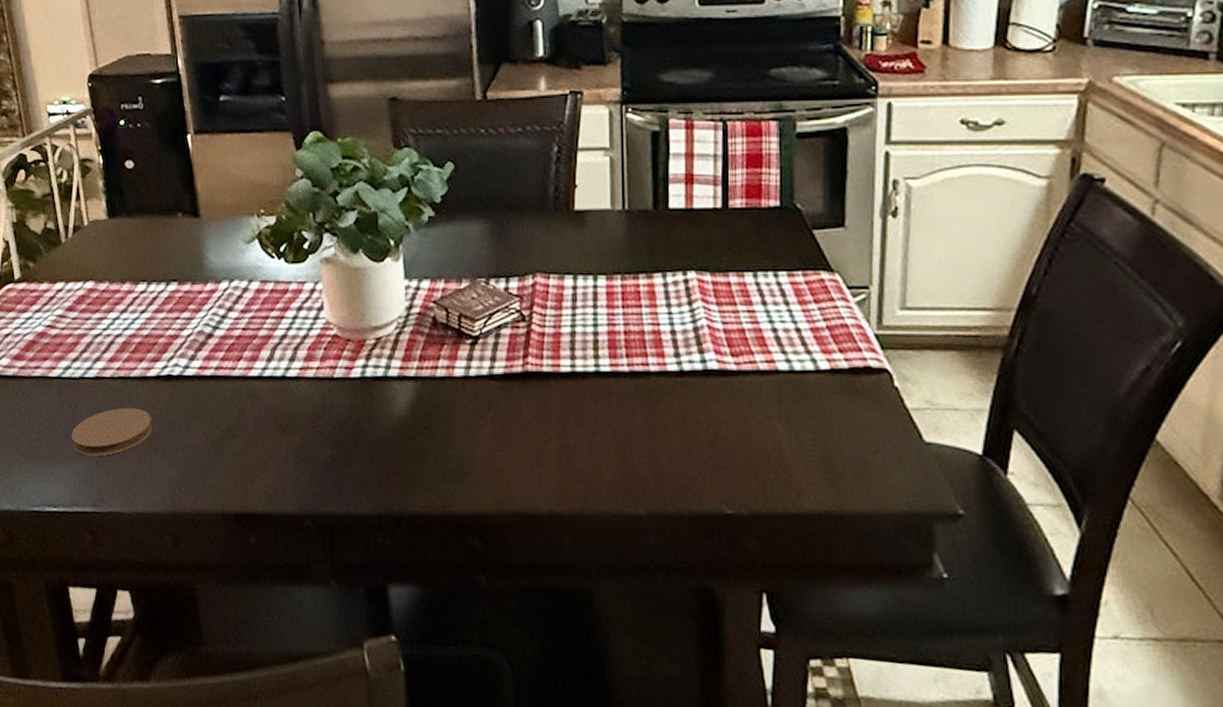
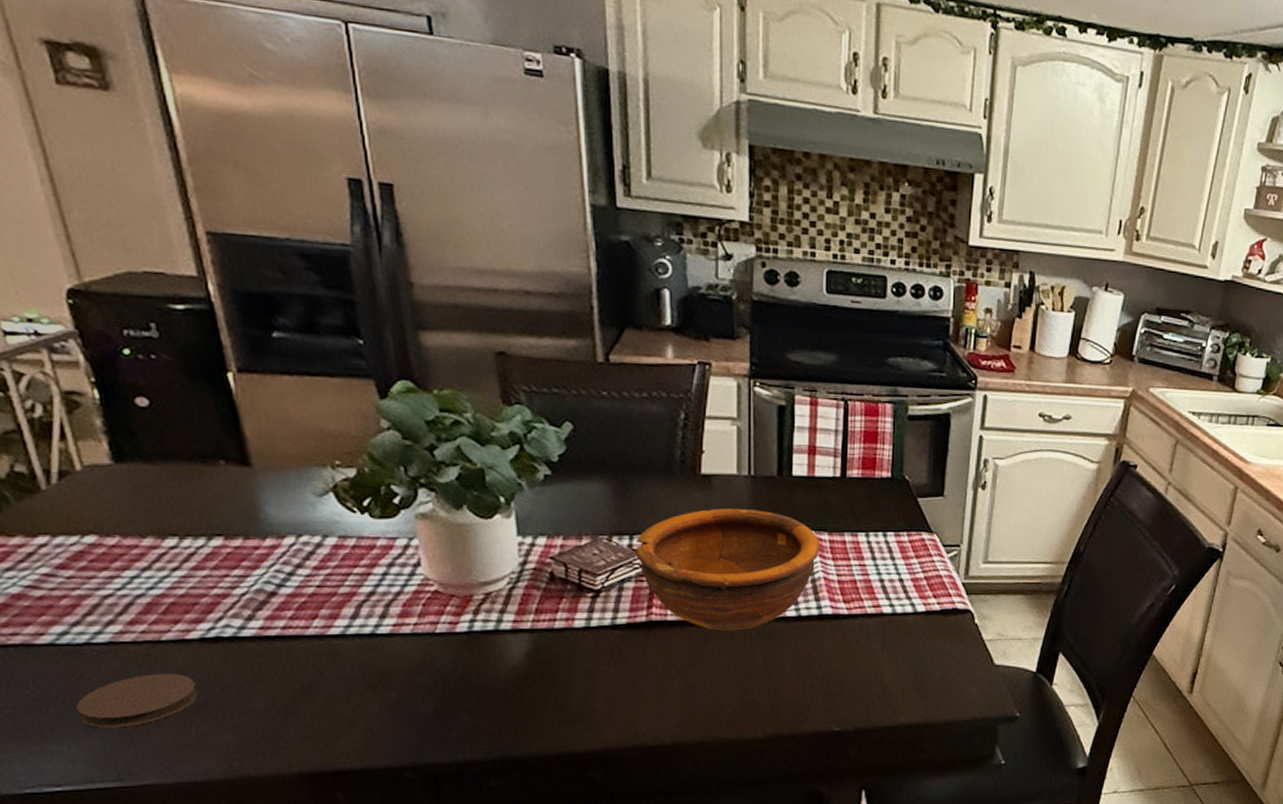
bowl: none [510,247,703,386] -> present [634,508,821,631]

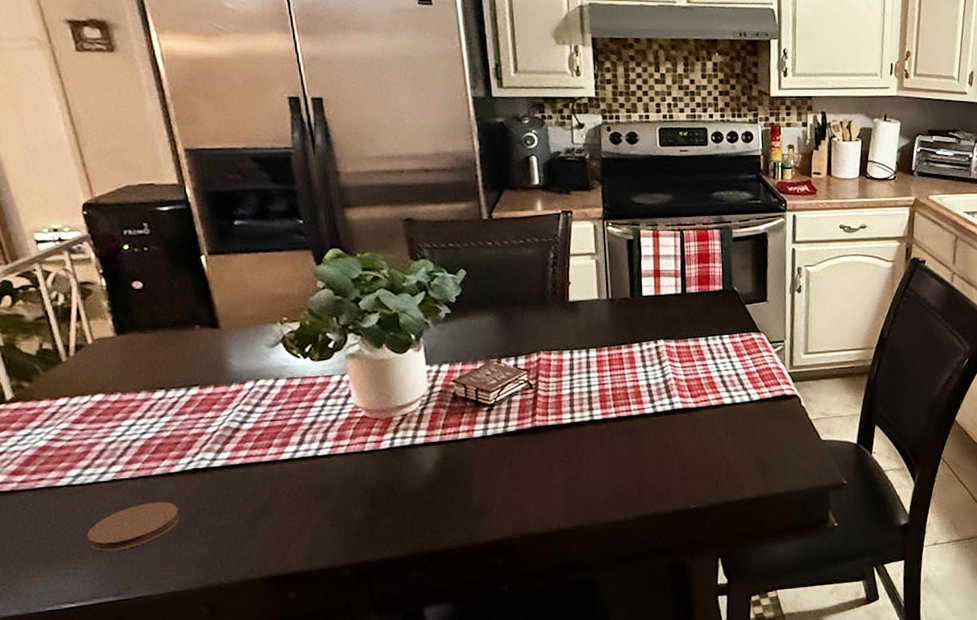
bowl: present [634,508,821,631] -> none [519,326,670,430]

